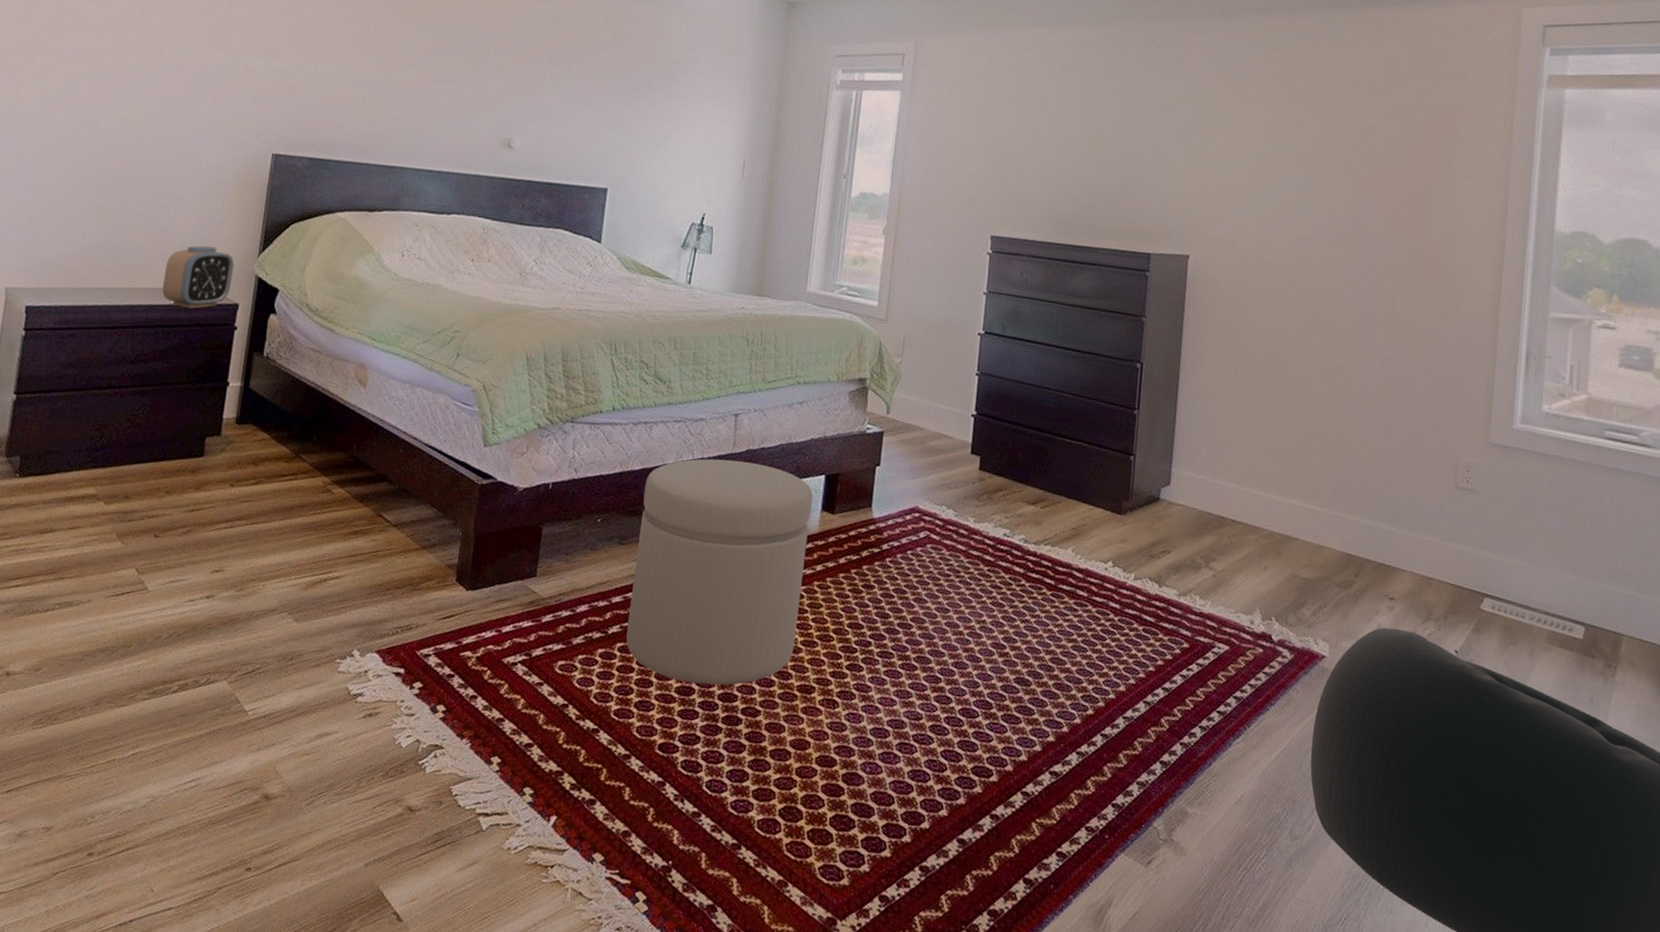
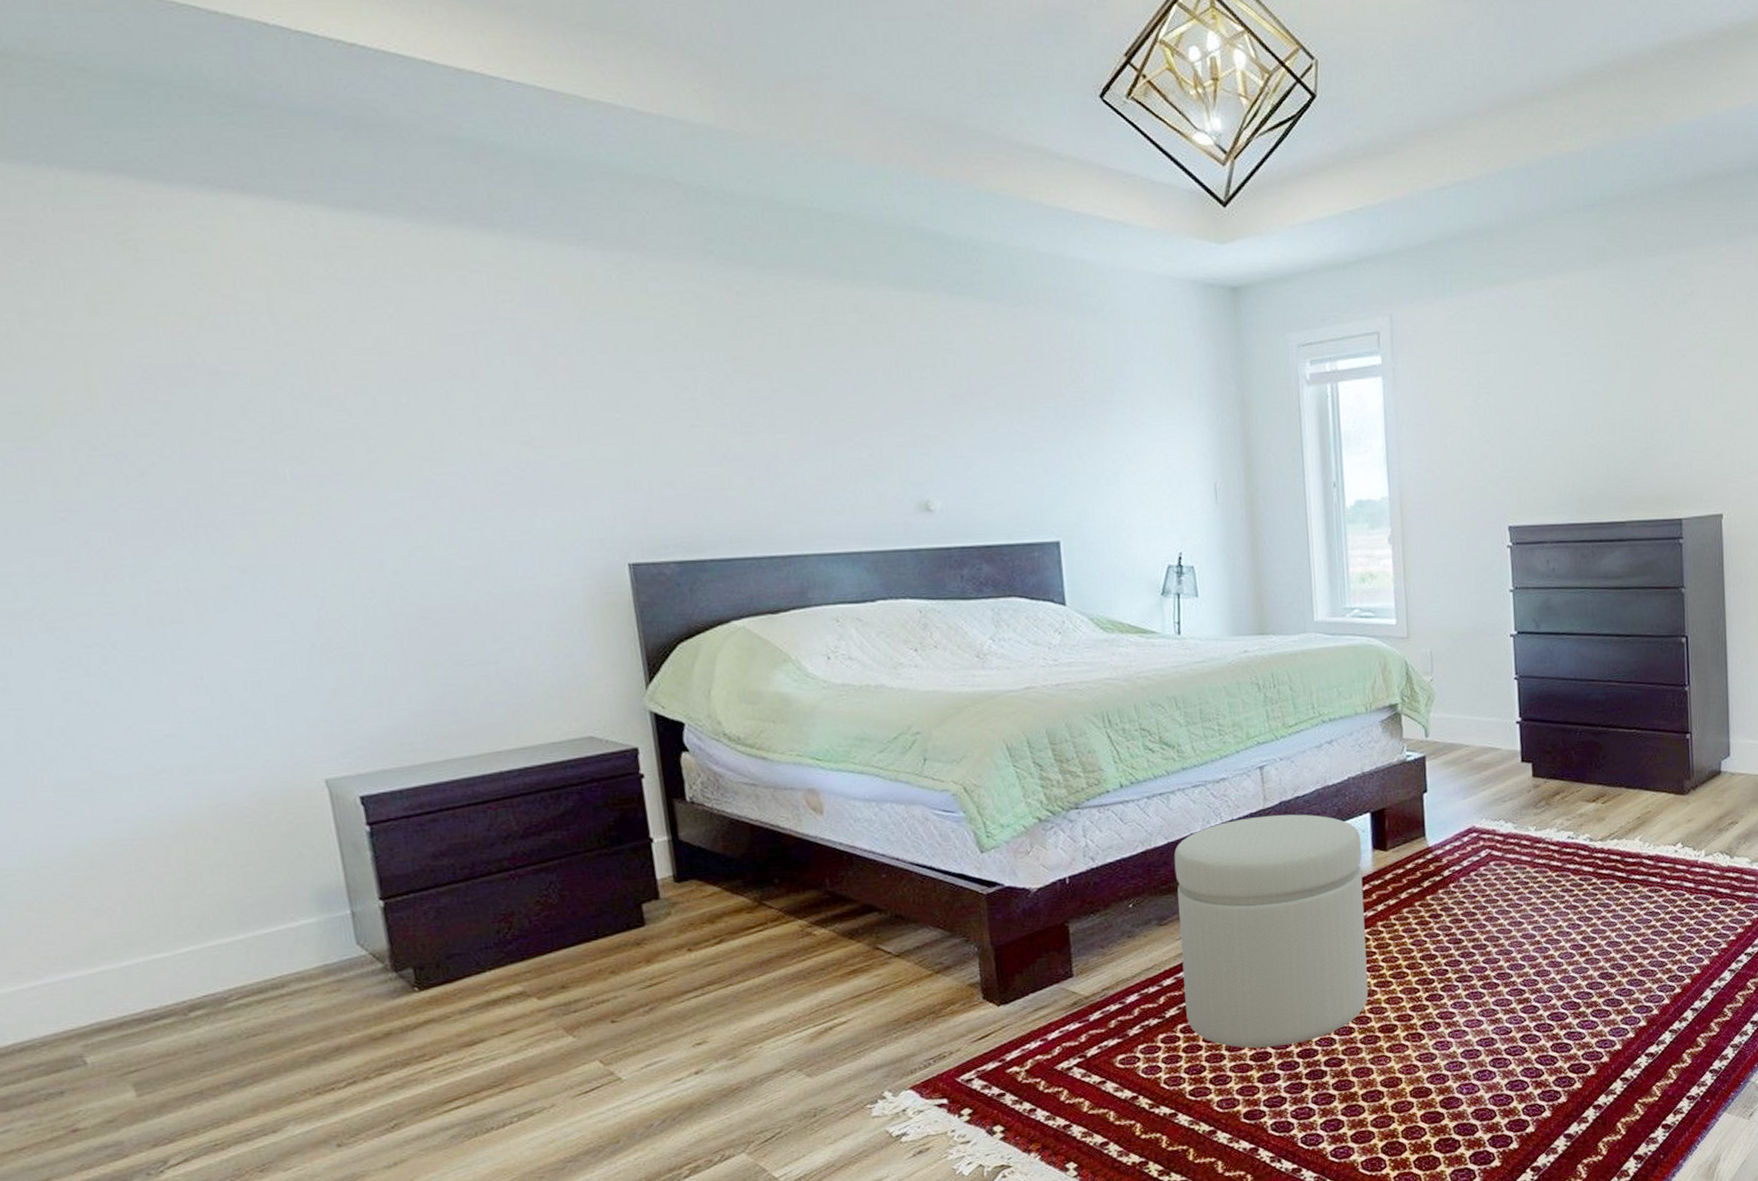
alarm clock: present [162,245,235,309] -> none [529,687,622,764]

